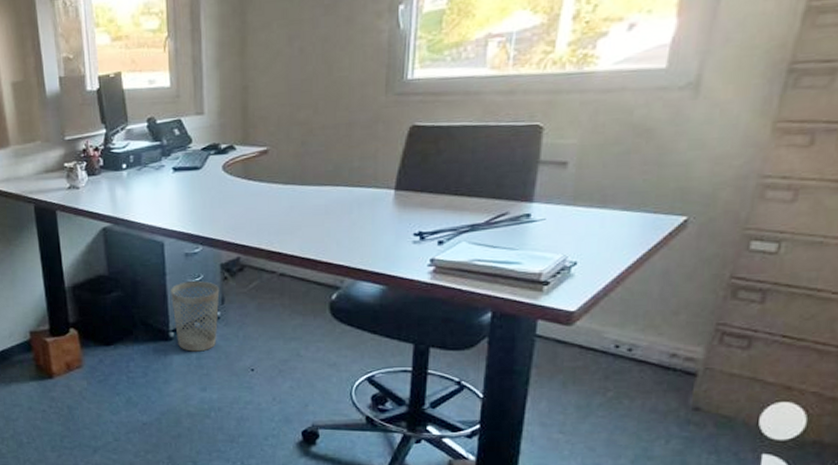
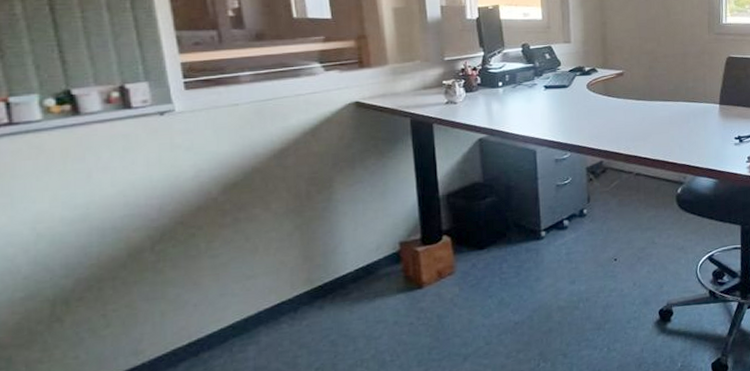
wastebasket: present [171,281,220,352] -> none [542,183,586,248]

